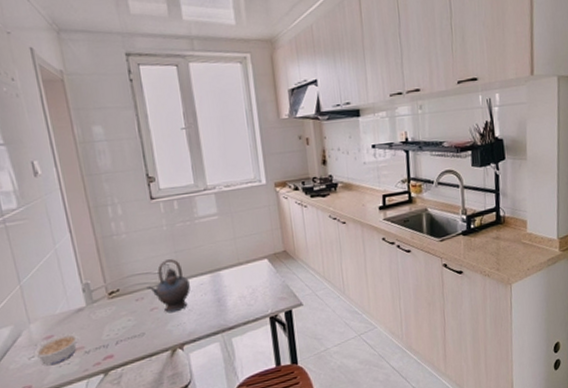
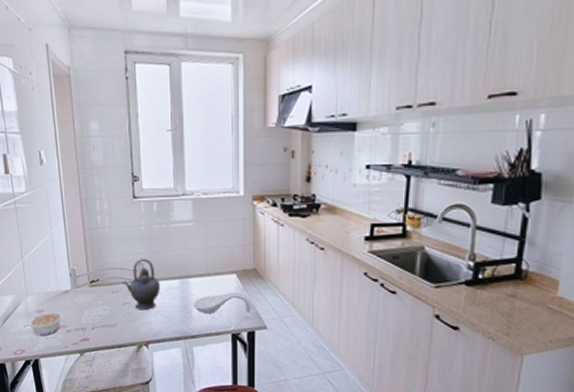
spoon rest: none [227,276,286,303] -> present [194,292,251,315]

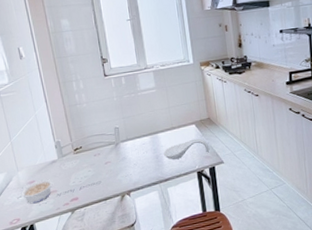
teapot: present [122,259,160,311] -> none [102,124,135,166]

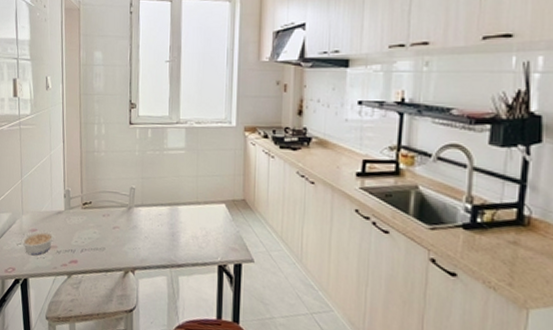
spoon rest: present [164,138,210,160] -> none [182,222,239,244]

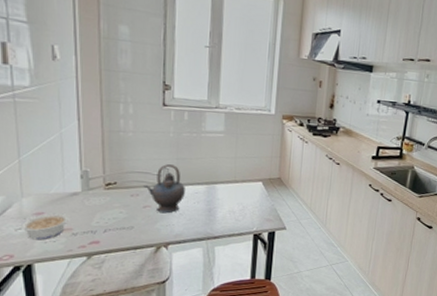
teapot: none [113,184,150,236] -> present [143,164,185,214]

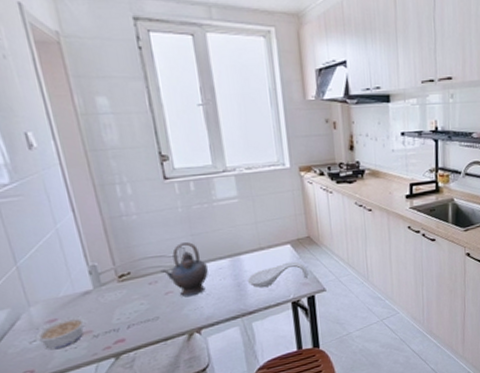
spoon rest: none [219,197,274,217] -> present [248,261,309,288]

